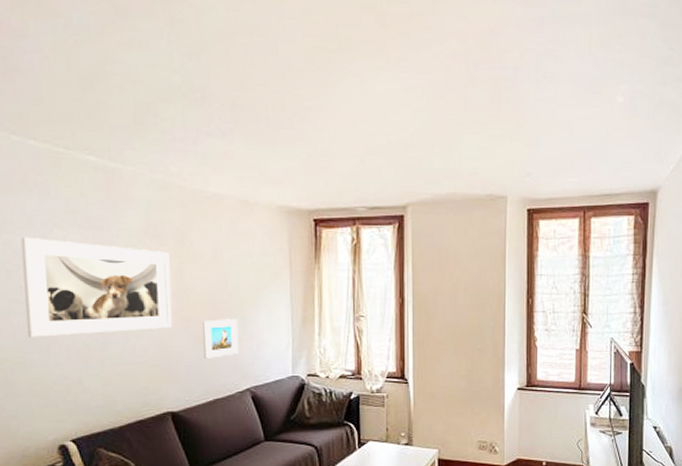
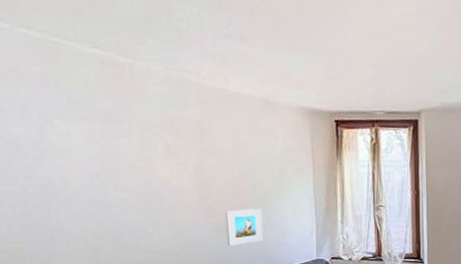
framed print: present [21,236,173,338] -> none [14,126,193,230]

